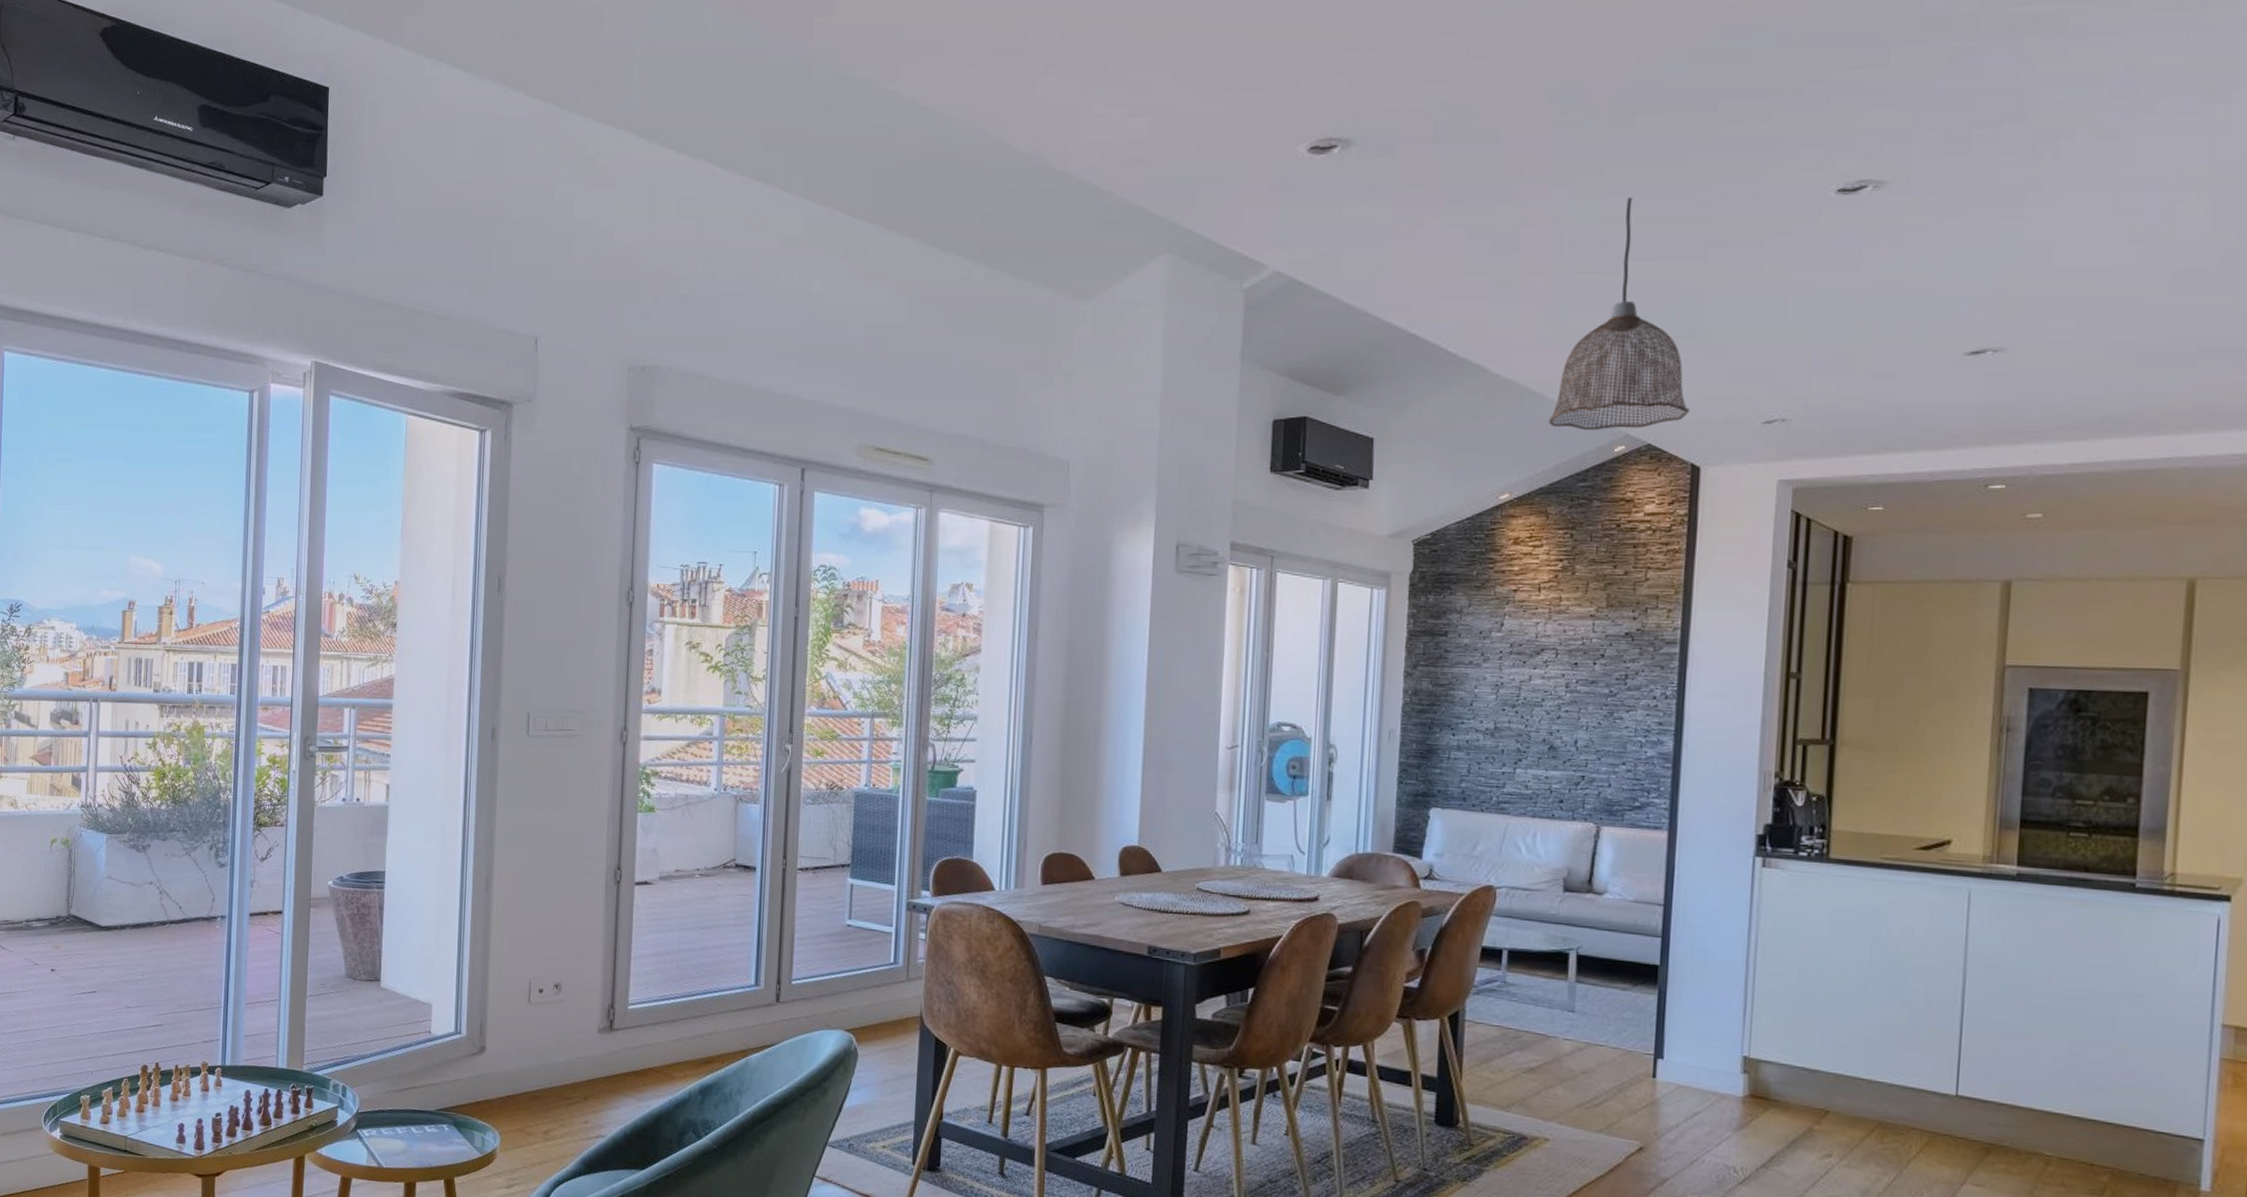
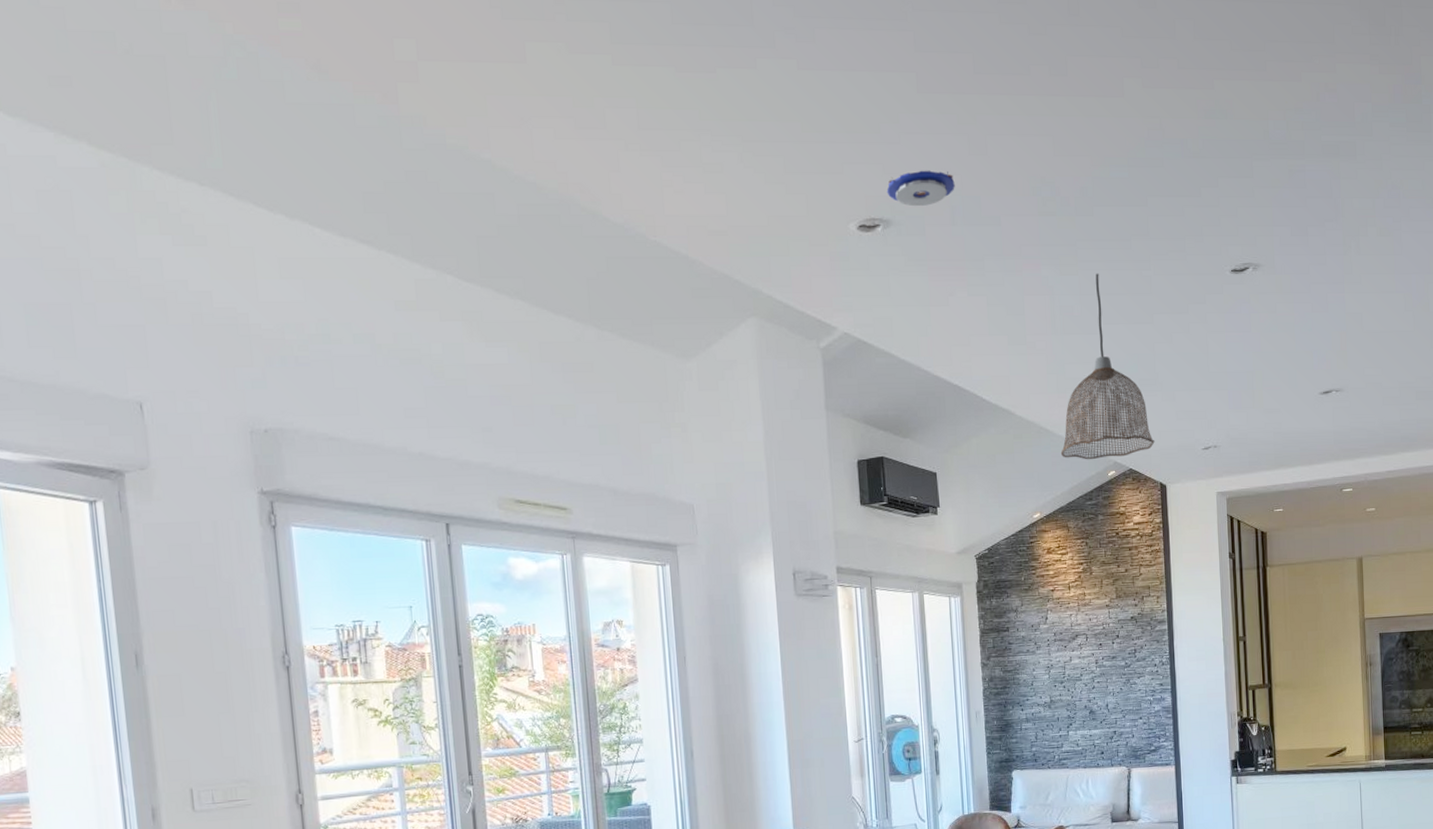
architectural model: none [1351,79,1443,123] -> present [886,170,955,207]

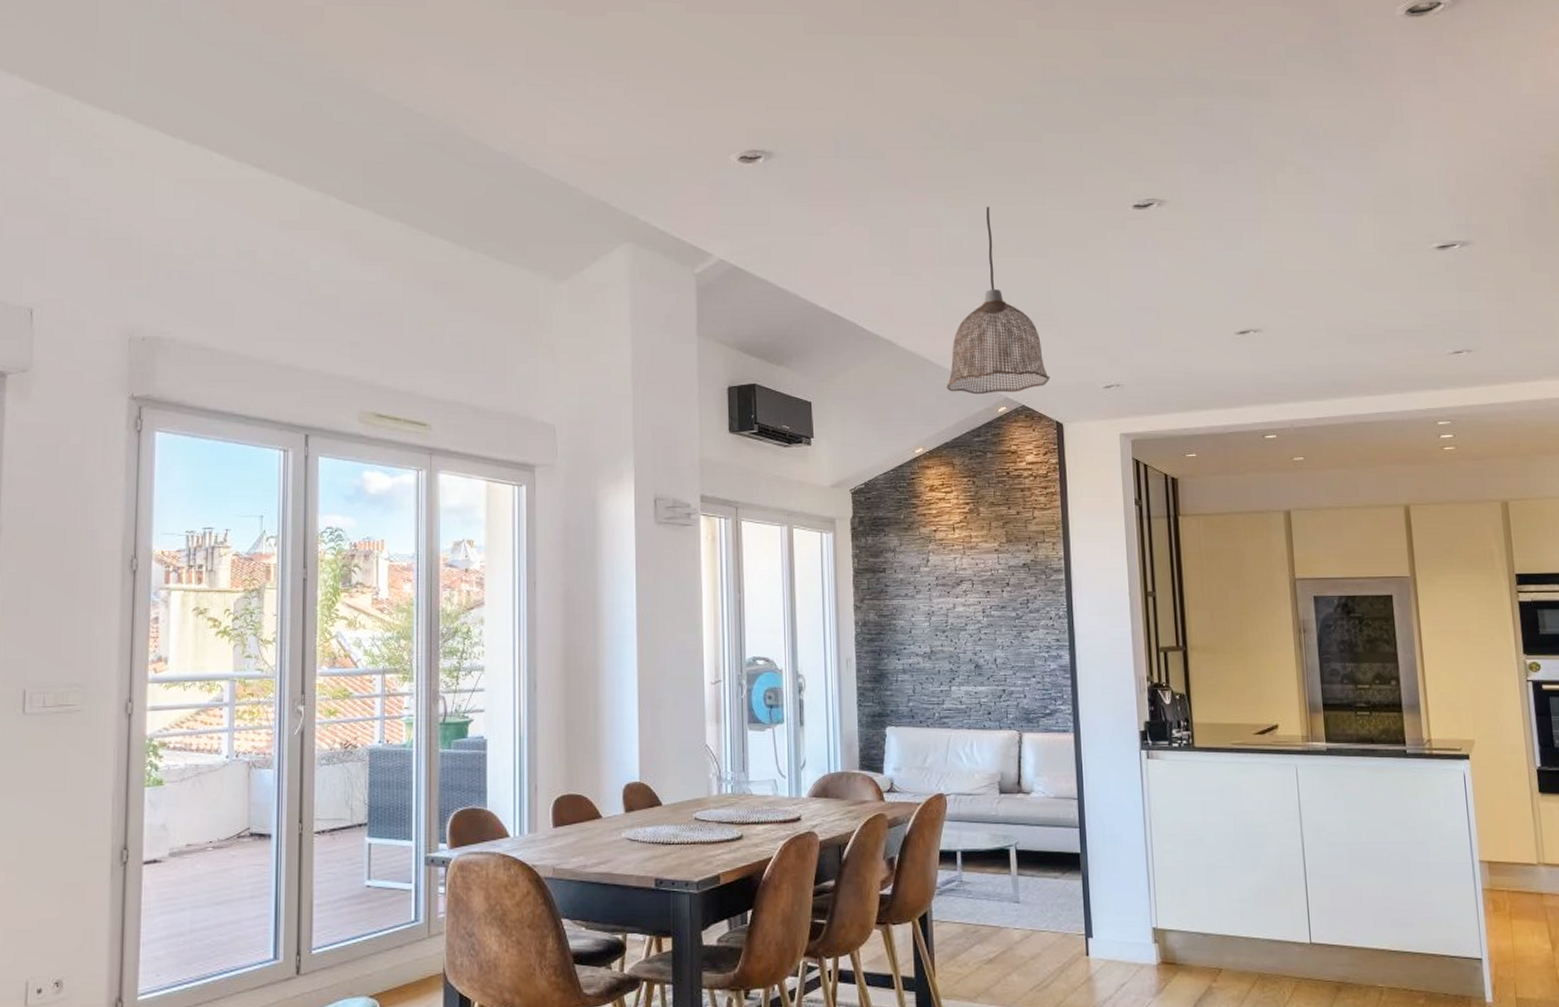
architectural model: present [886,170,955,207] -> none [770,105,840,140]

